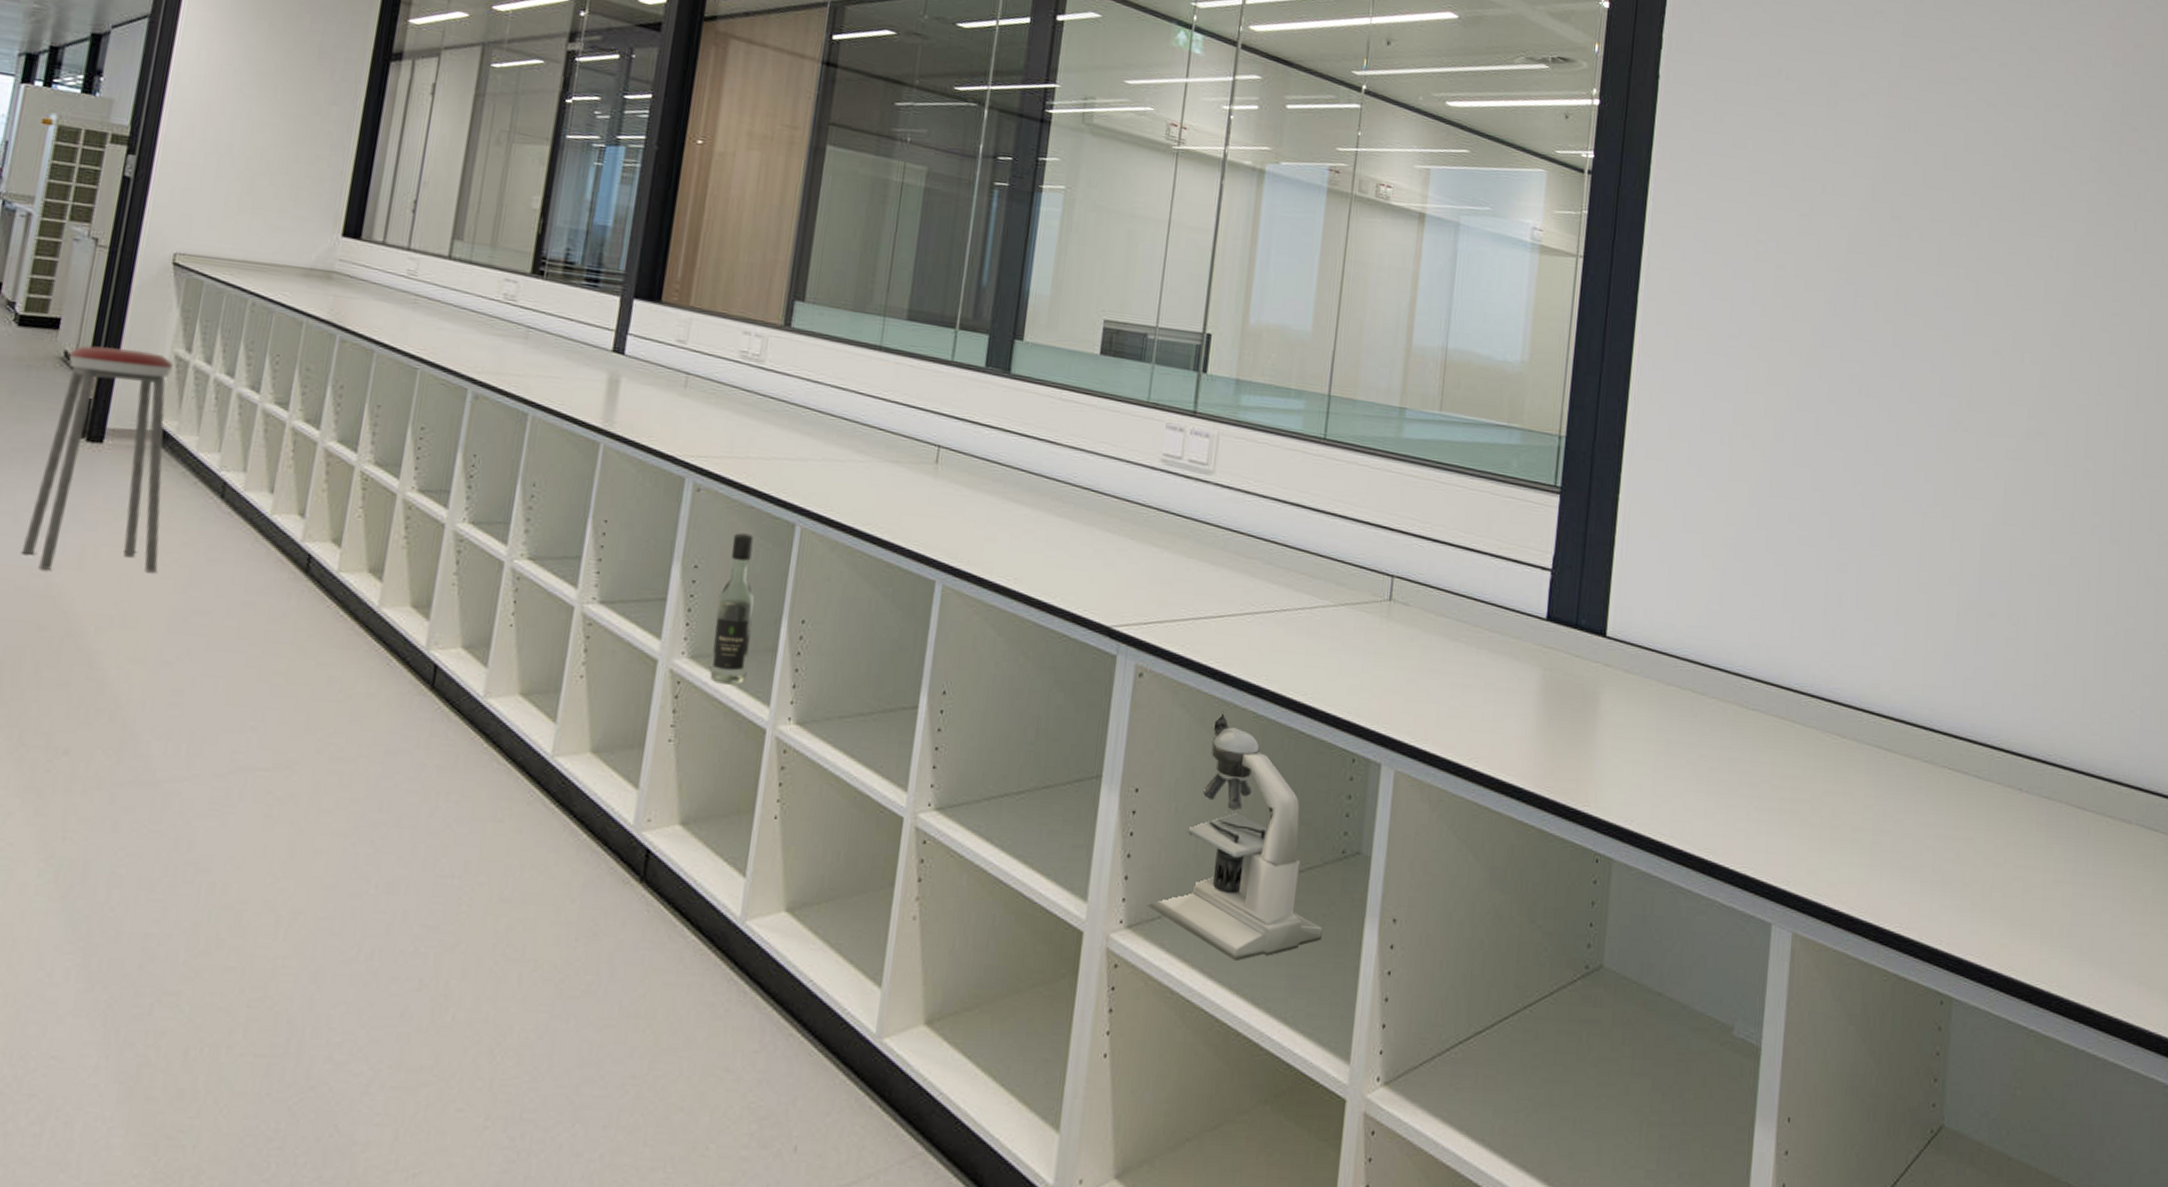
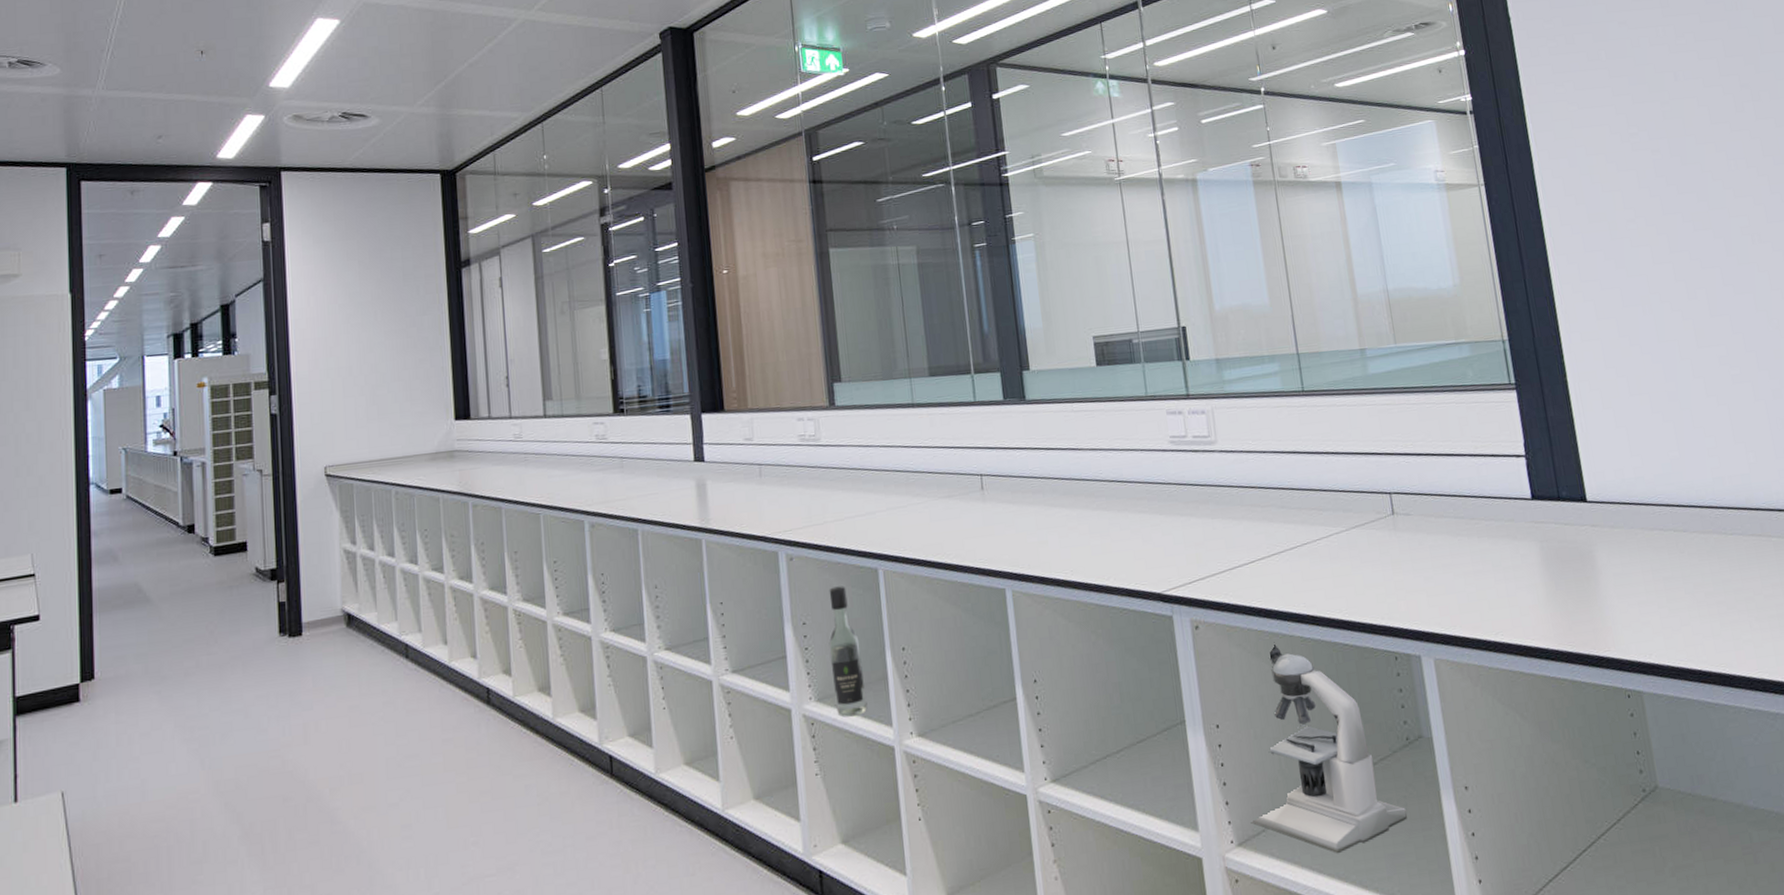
music stool: present [21,345,174,573] -> none [257,552,368,751]

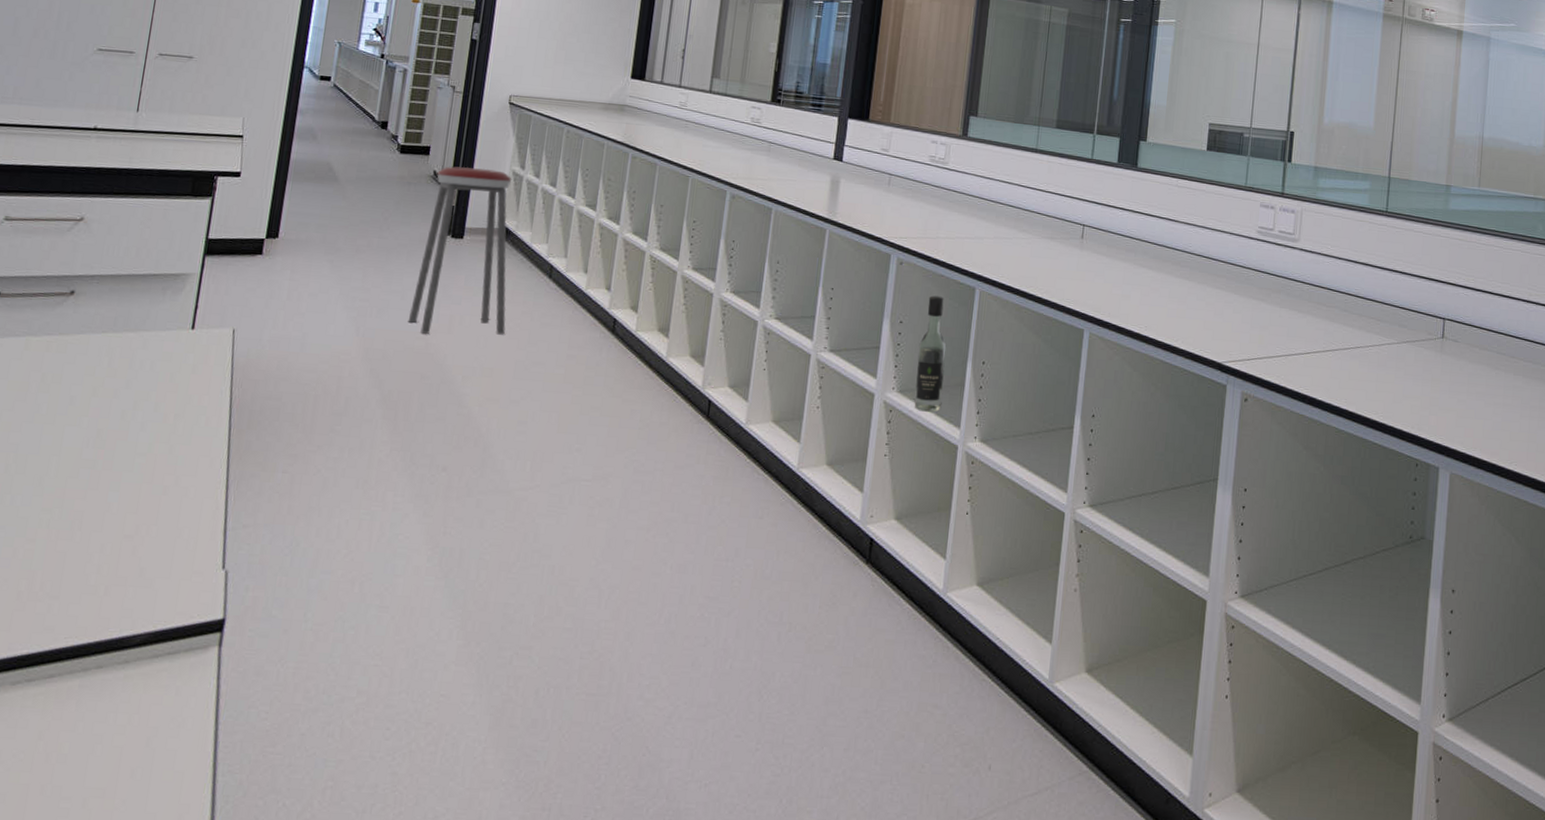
music stool: none [257,552,368,751] -> present [407,166,512,335]
microscope: present [1250,642,1407,854] -> none [1256,427,1396,624]

